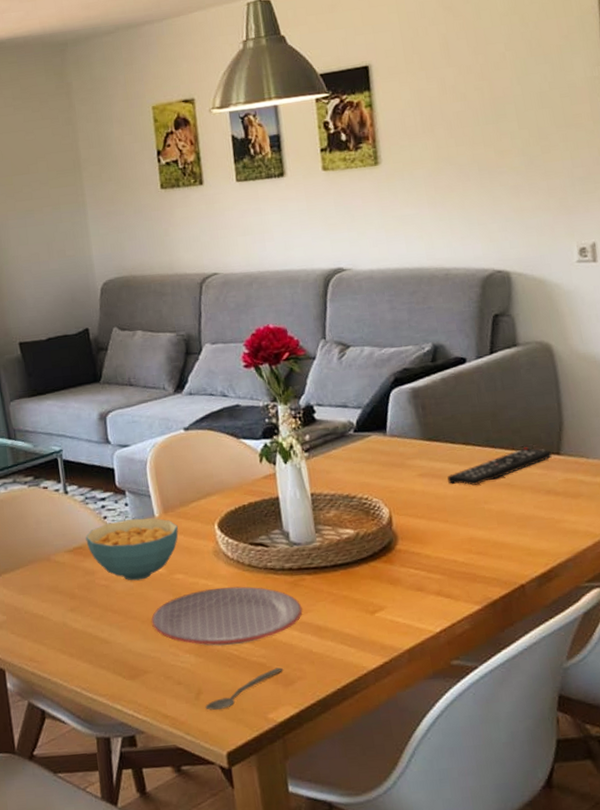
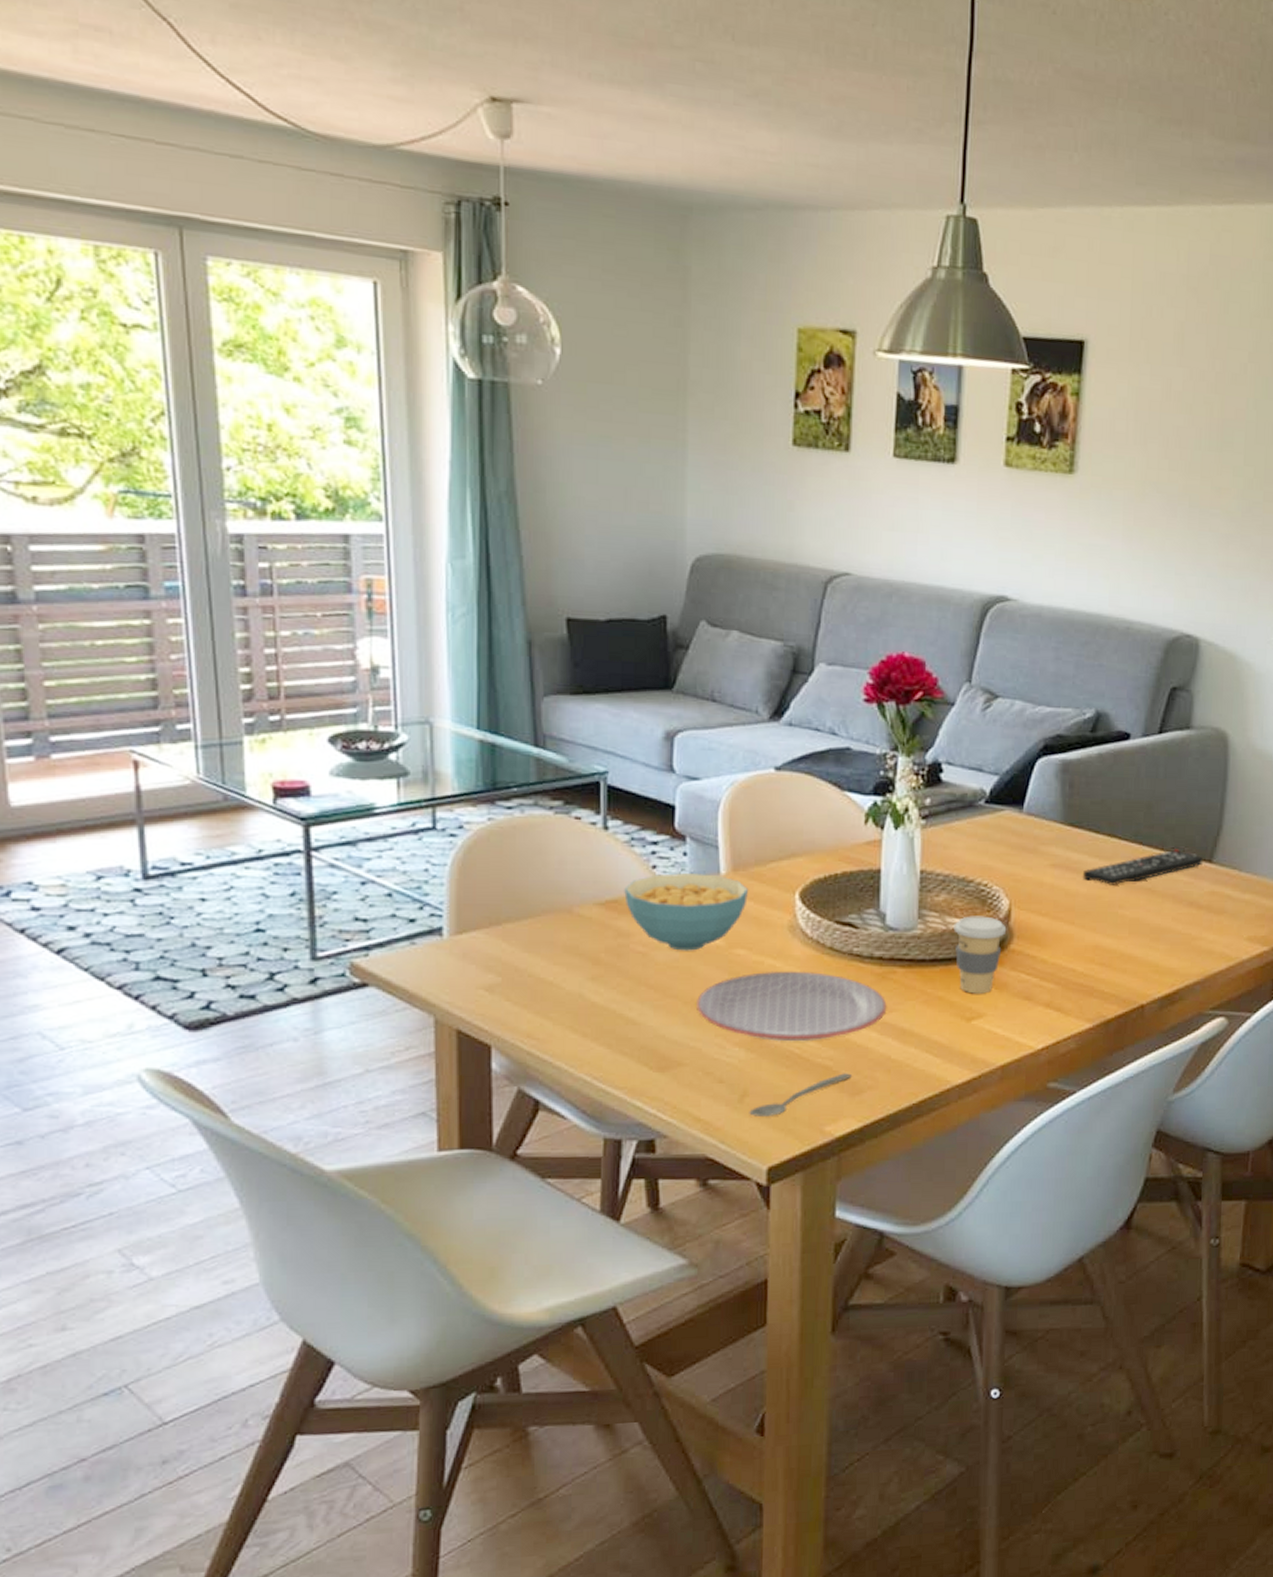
coffee cup: none [346,524,391,591] -> present [953,916,1007,994]

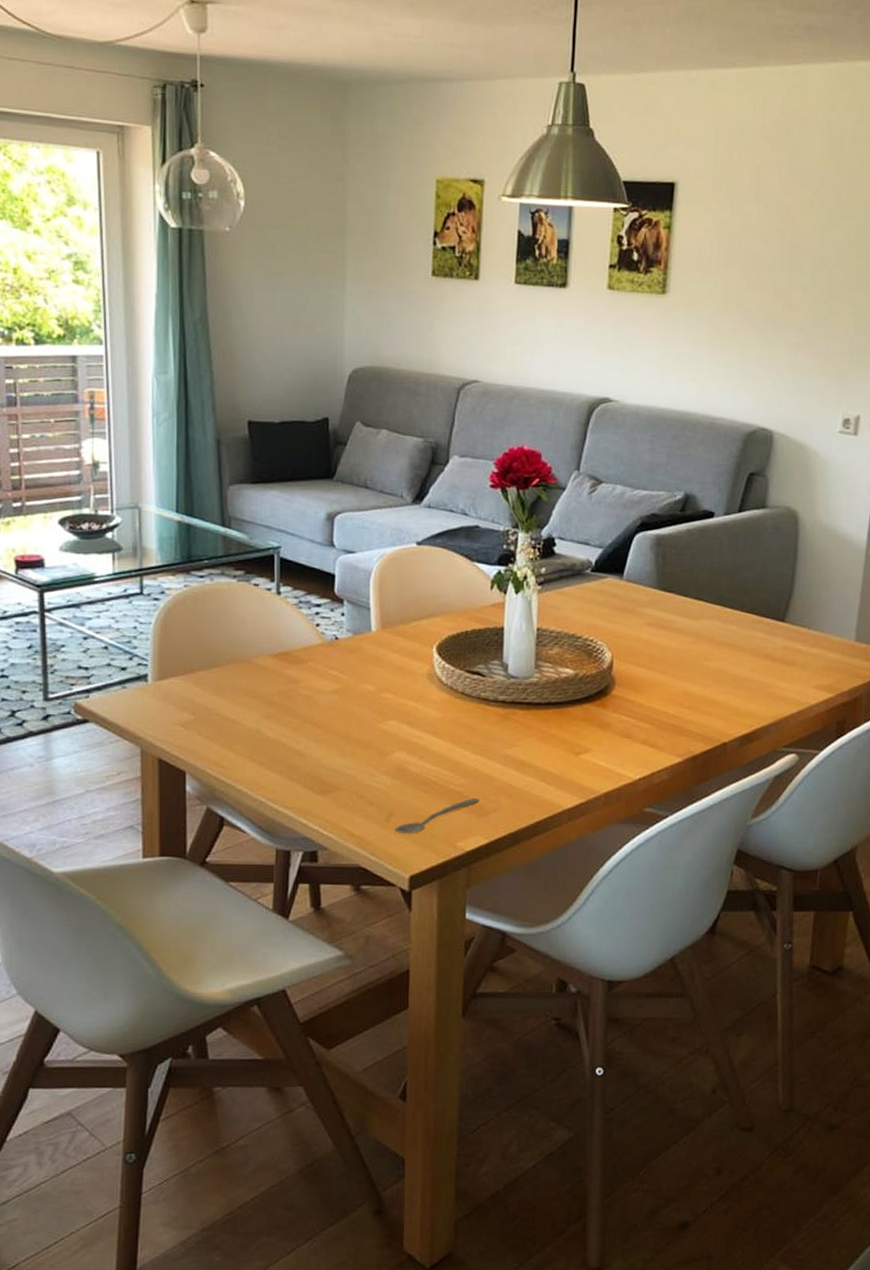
cereal bowl: present [624,873,748,951] -> none [293,630,394,695]
plate: present [697,971,887,1041] -> none [352,712,509,770]
coffee cup: present [953,916,1007,994] -> none [565,666,610,732]
remote control: present [1083,849,1203,885] -> none [674,610,777,641]

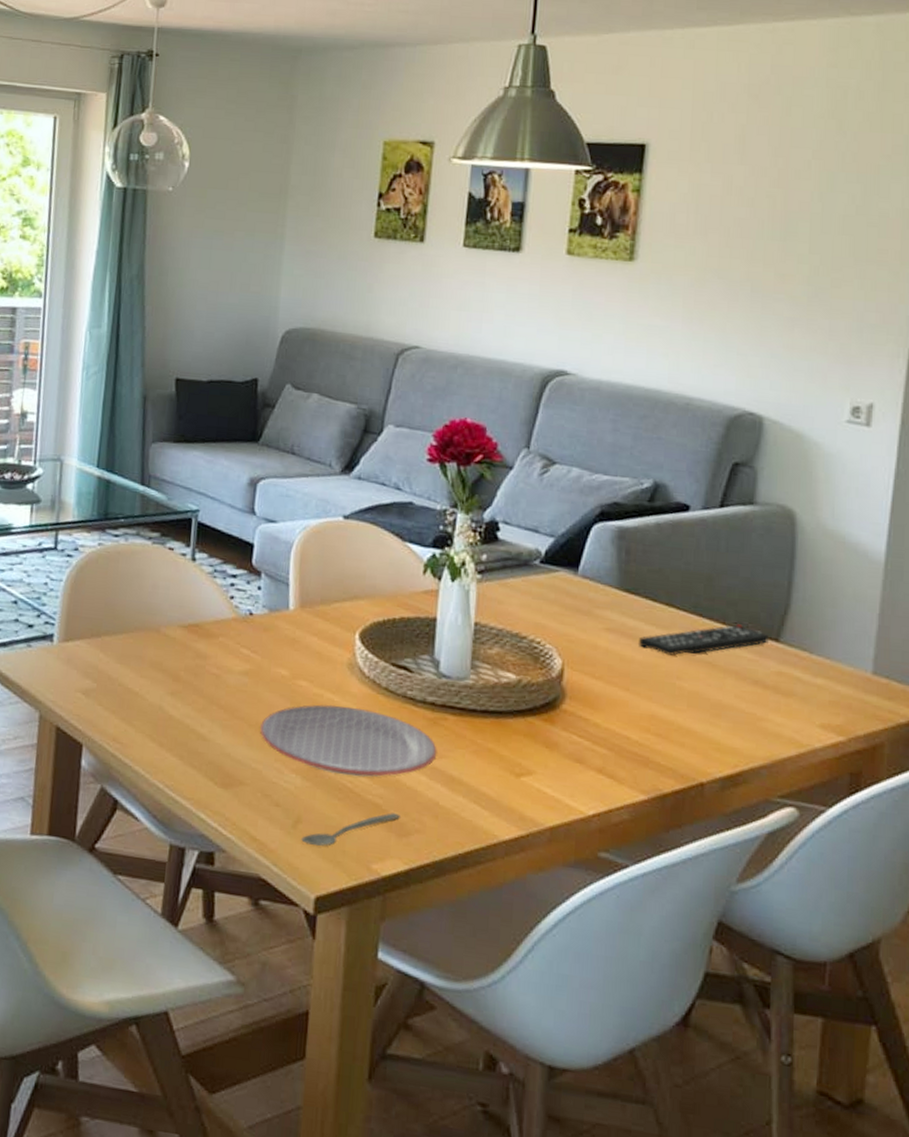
plate: none [352,712,509,770] -> present [260,704,437,777]
remote control: none [674,610,777,641] -> present [639,624,769,656]

